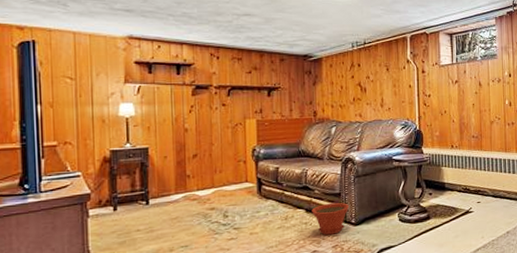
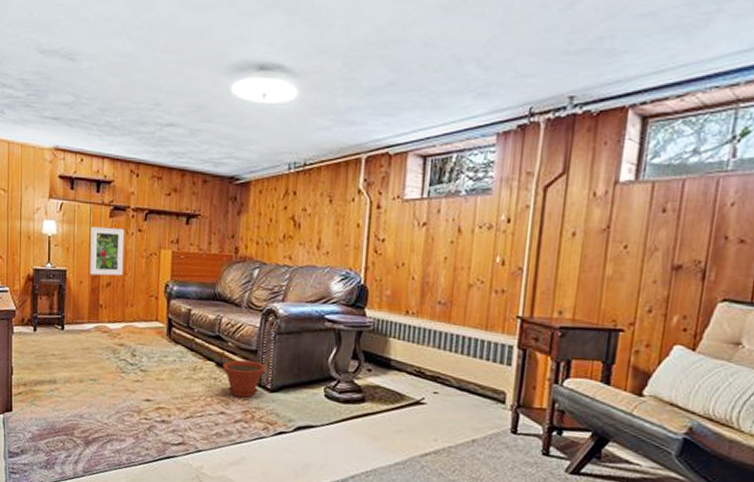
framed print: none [173,104,210,149] -> present [90,226,125,276]

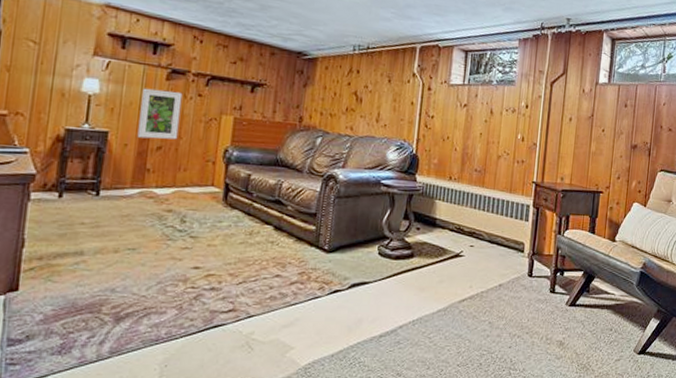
plant pot: present [223,360,265,398] -> none [281,223,324,260]

